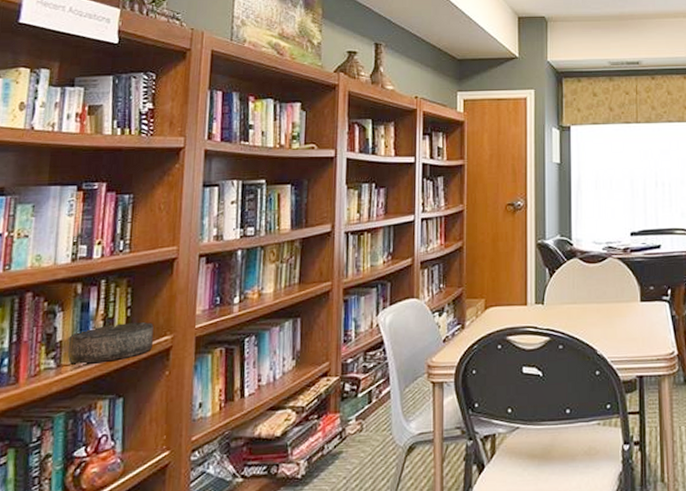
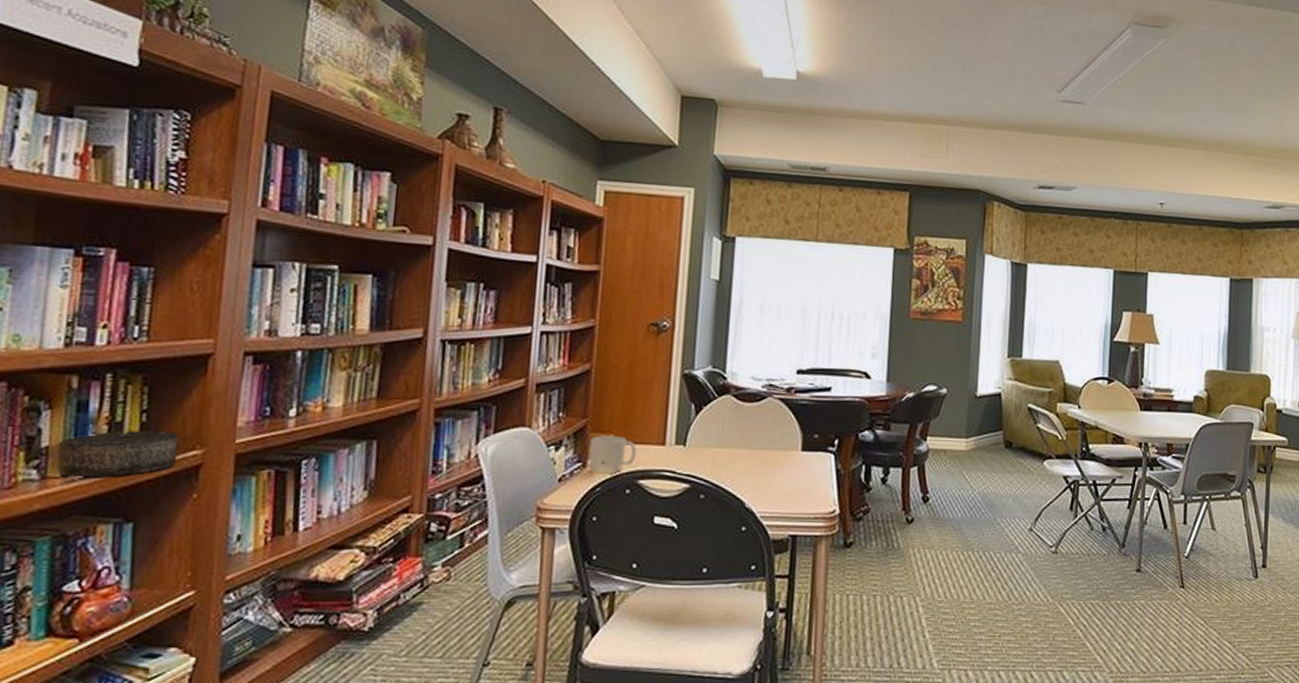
mug: none [466,300,504,334] -> present [588,435,637,475]

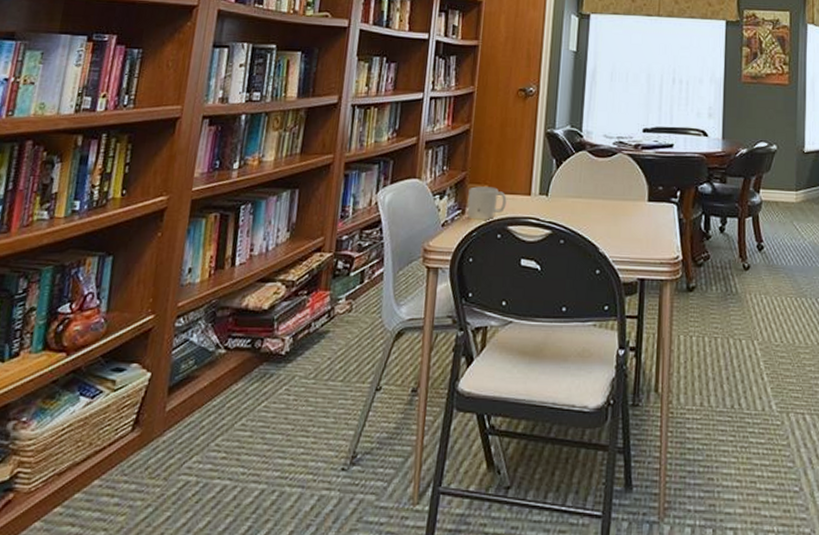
decorative box: present [57,429,179,478] -> none [62,179,151,219]

